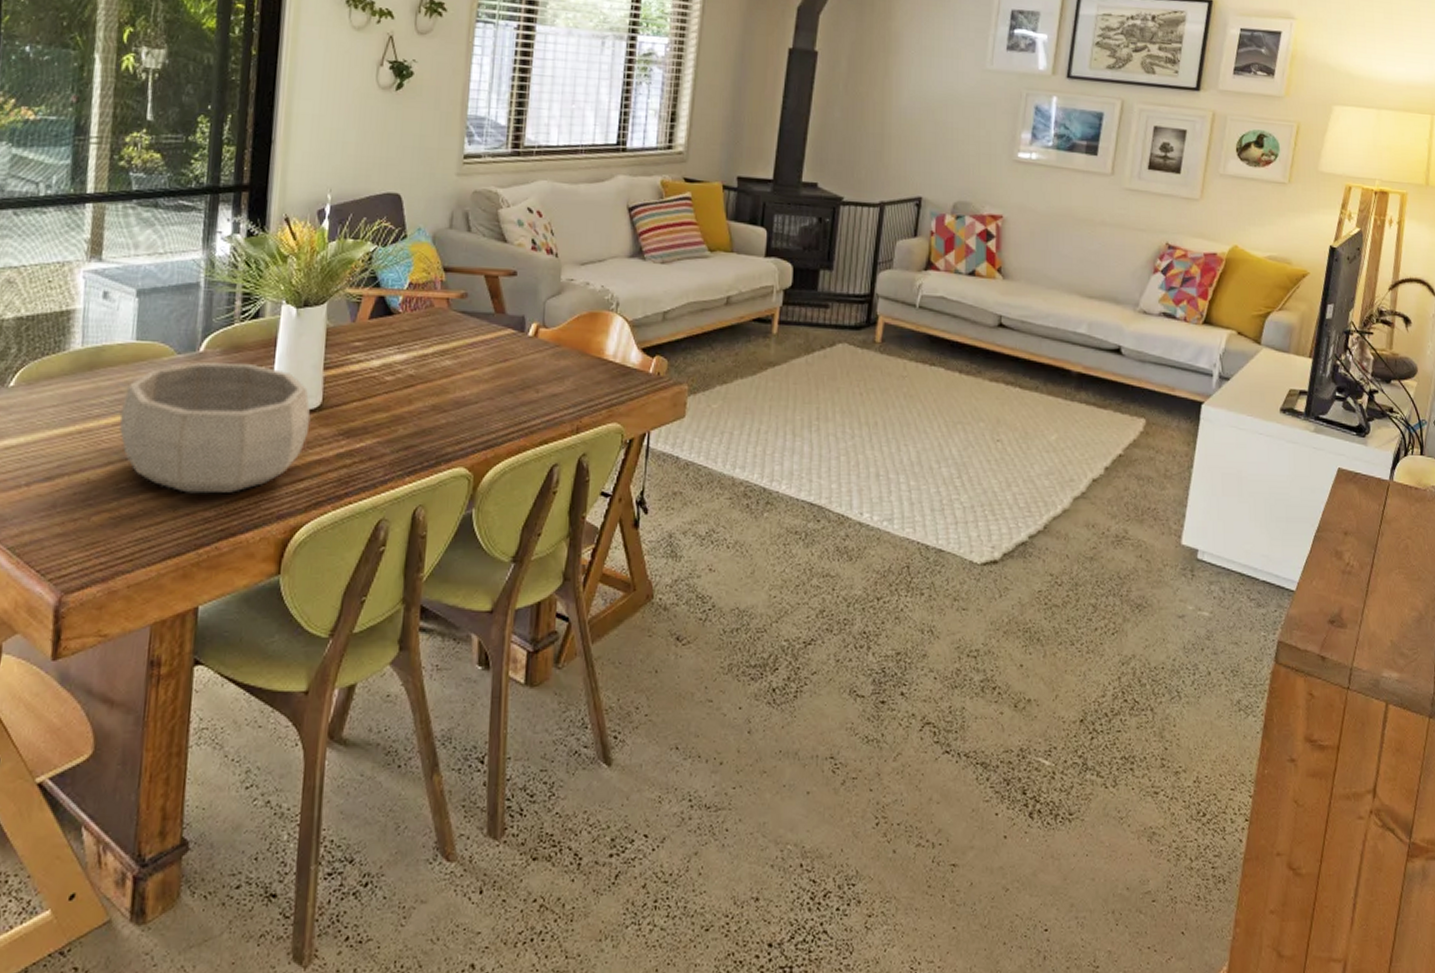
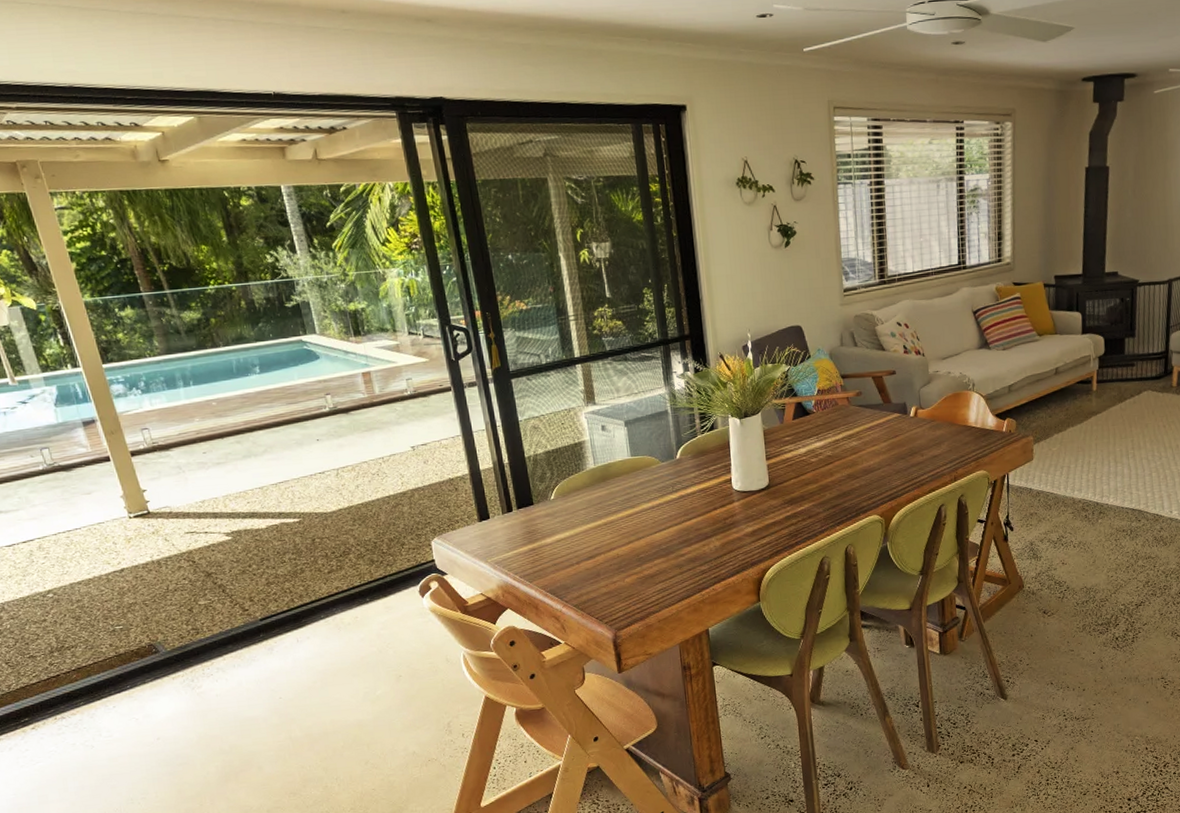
decorative bowl: present [119,362,311,494] -> none [630,462,763,556]

